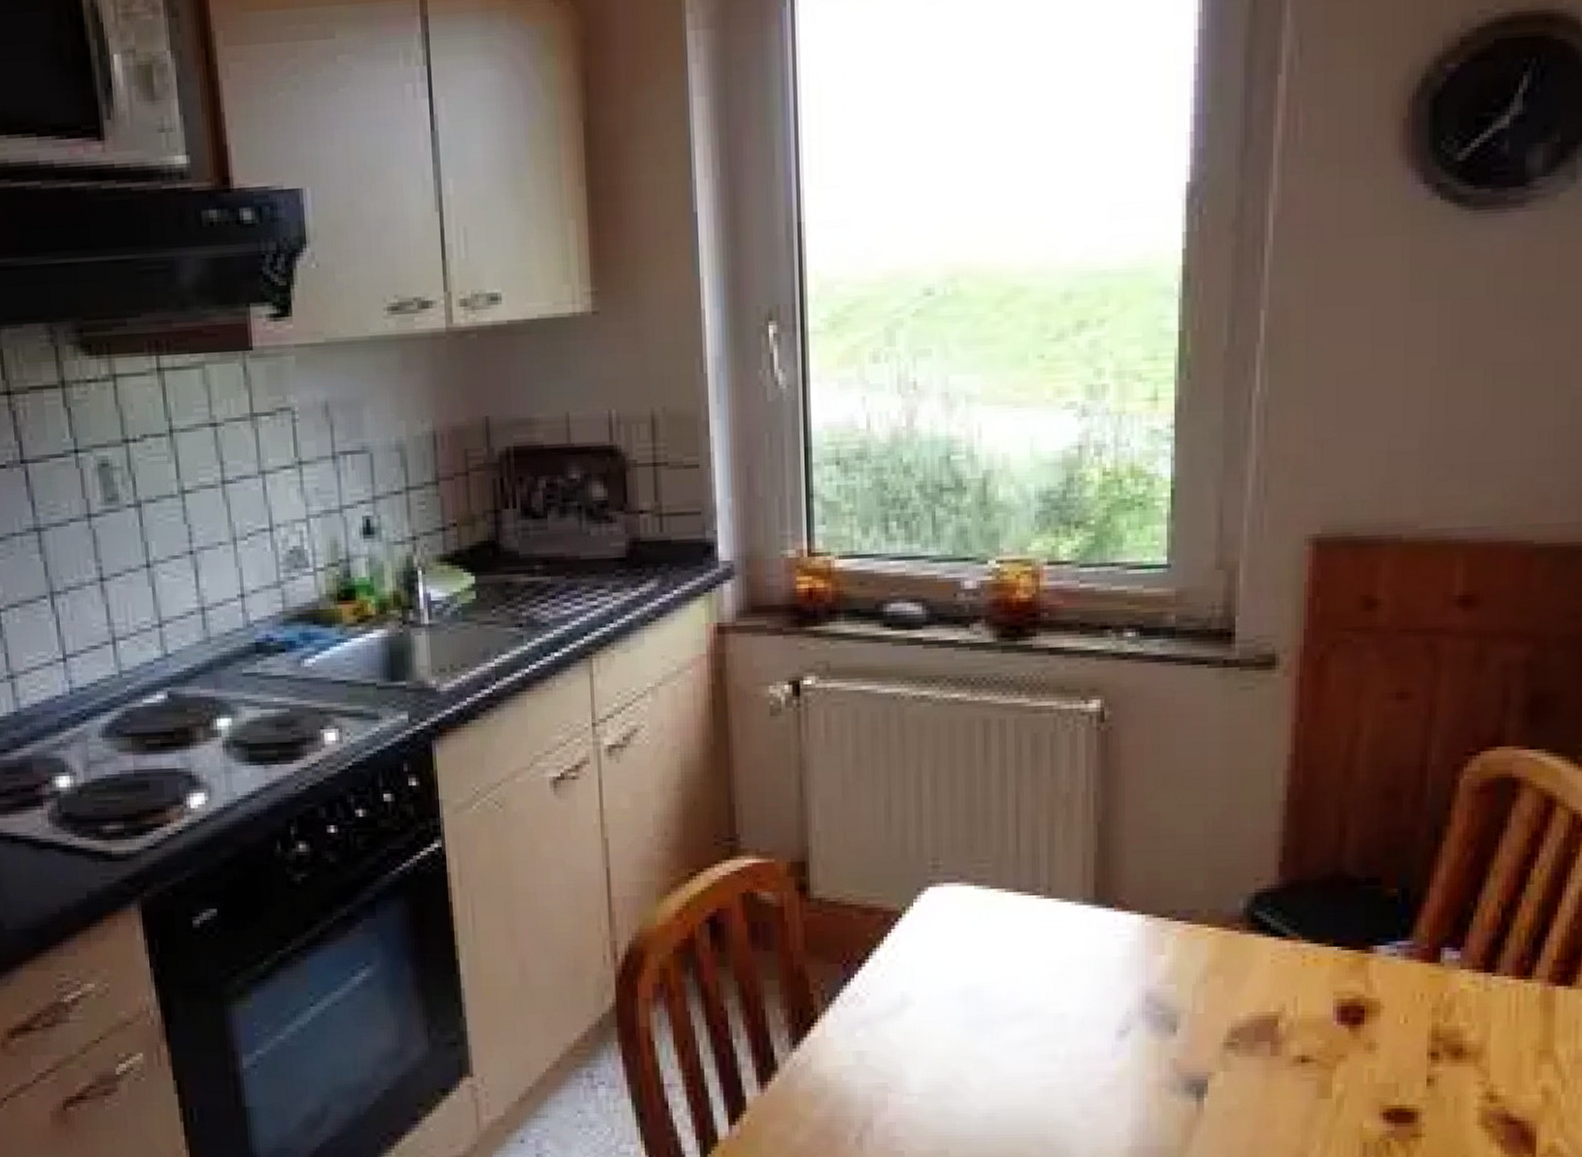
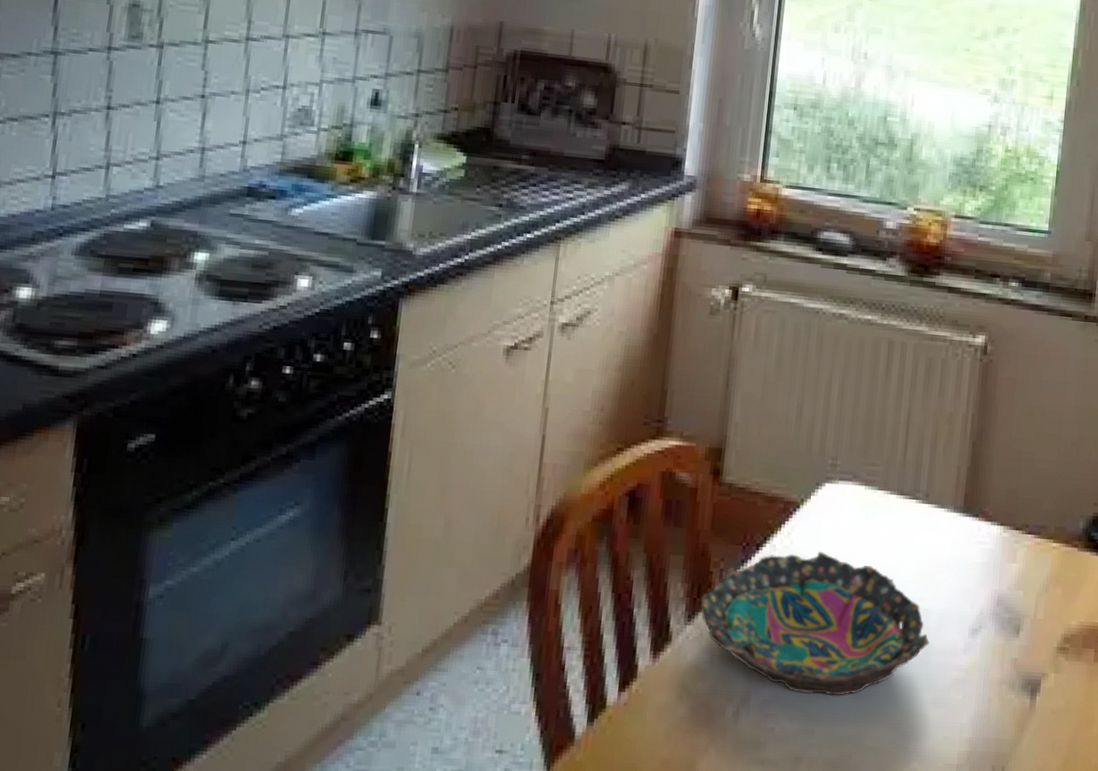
bowl: none [803,961,1070,1114] -> present [700,551,930,696]

